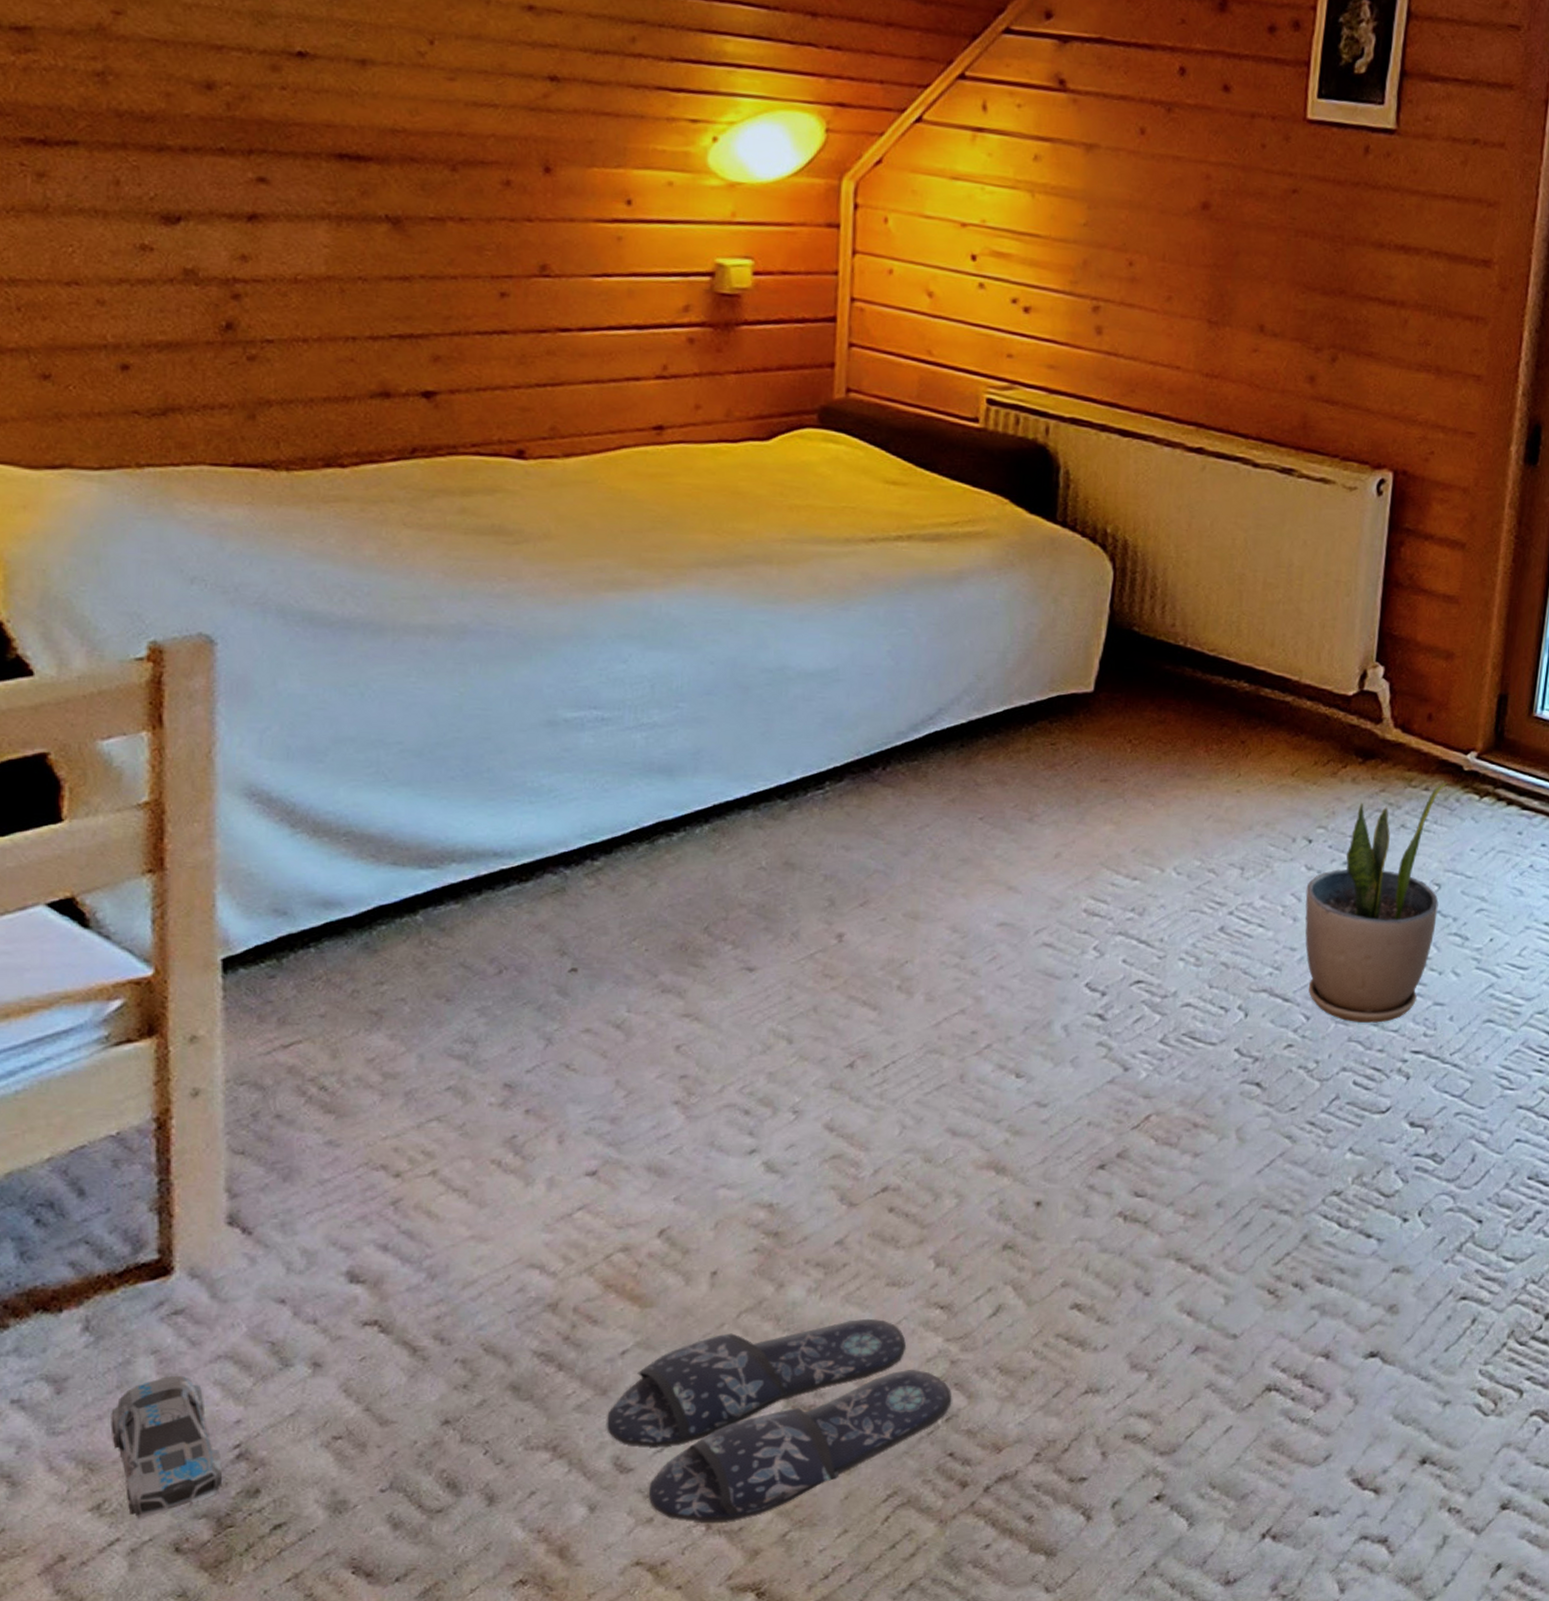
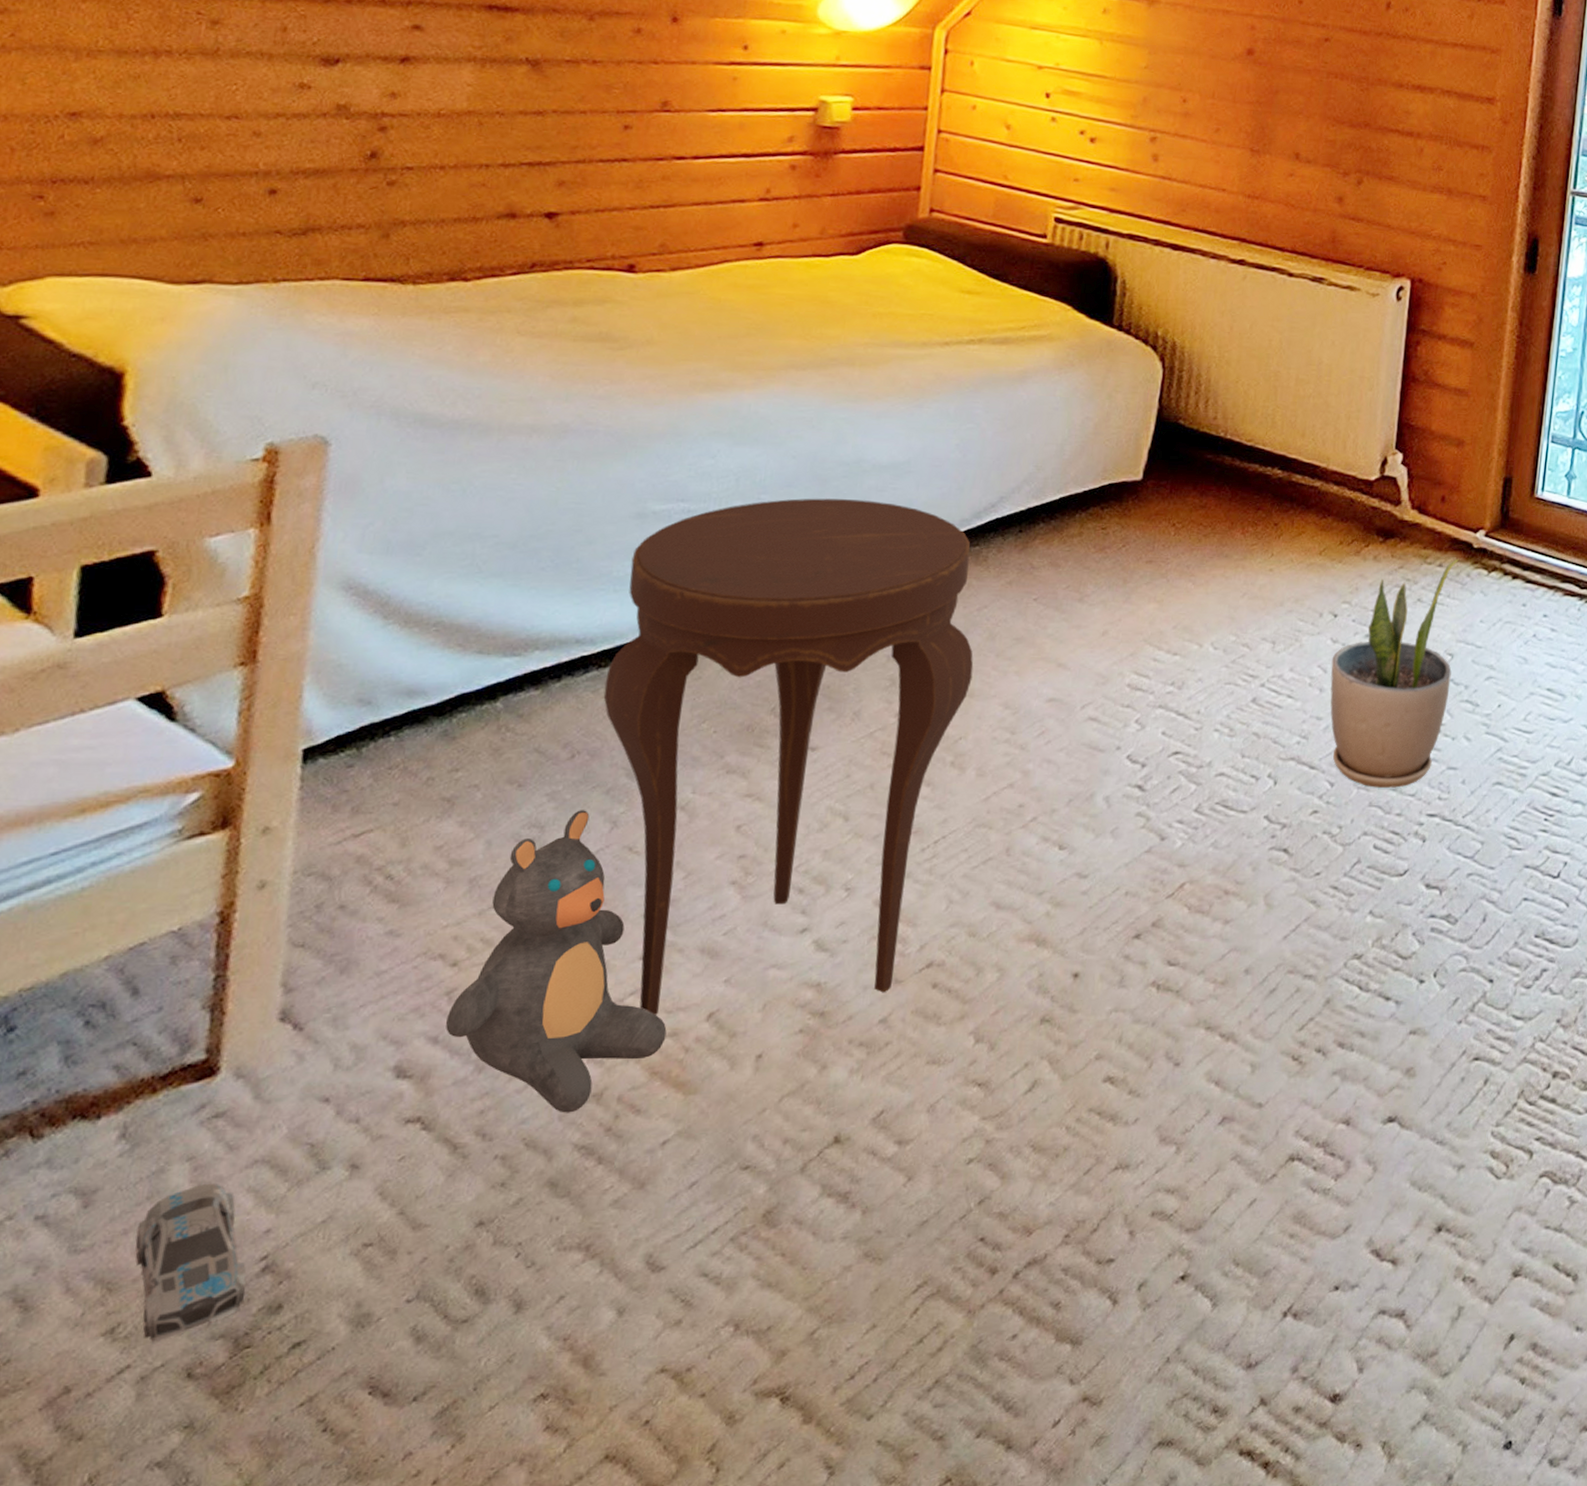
stuffed animal: none [394,1026,618,1321] -> present [446,810,667,1113]
side table: none [527,707,917,1230] -> present [603,498,974,1015]
slippers: present [607,1318,952,1522] -> none [642,1098,986,1322]

